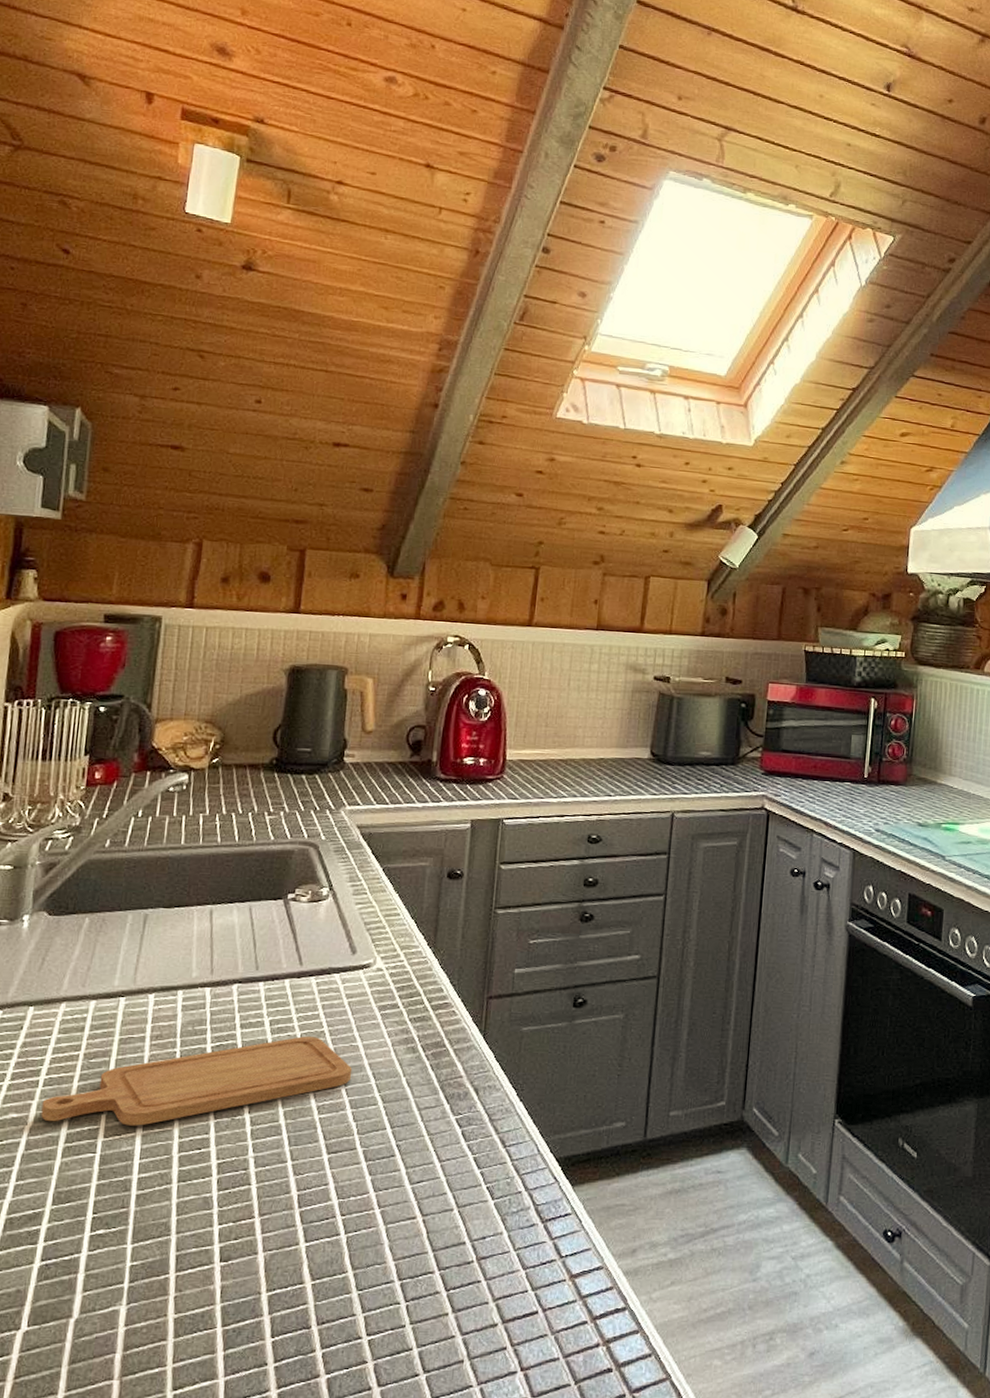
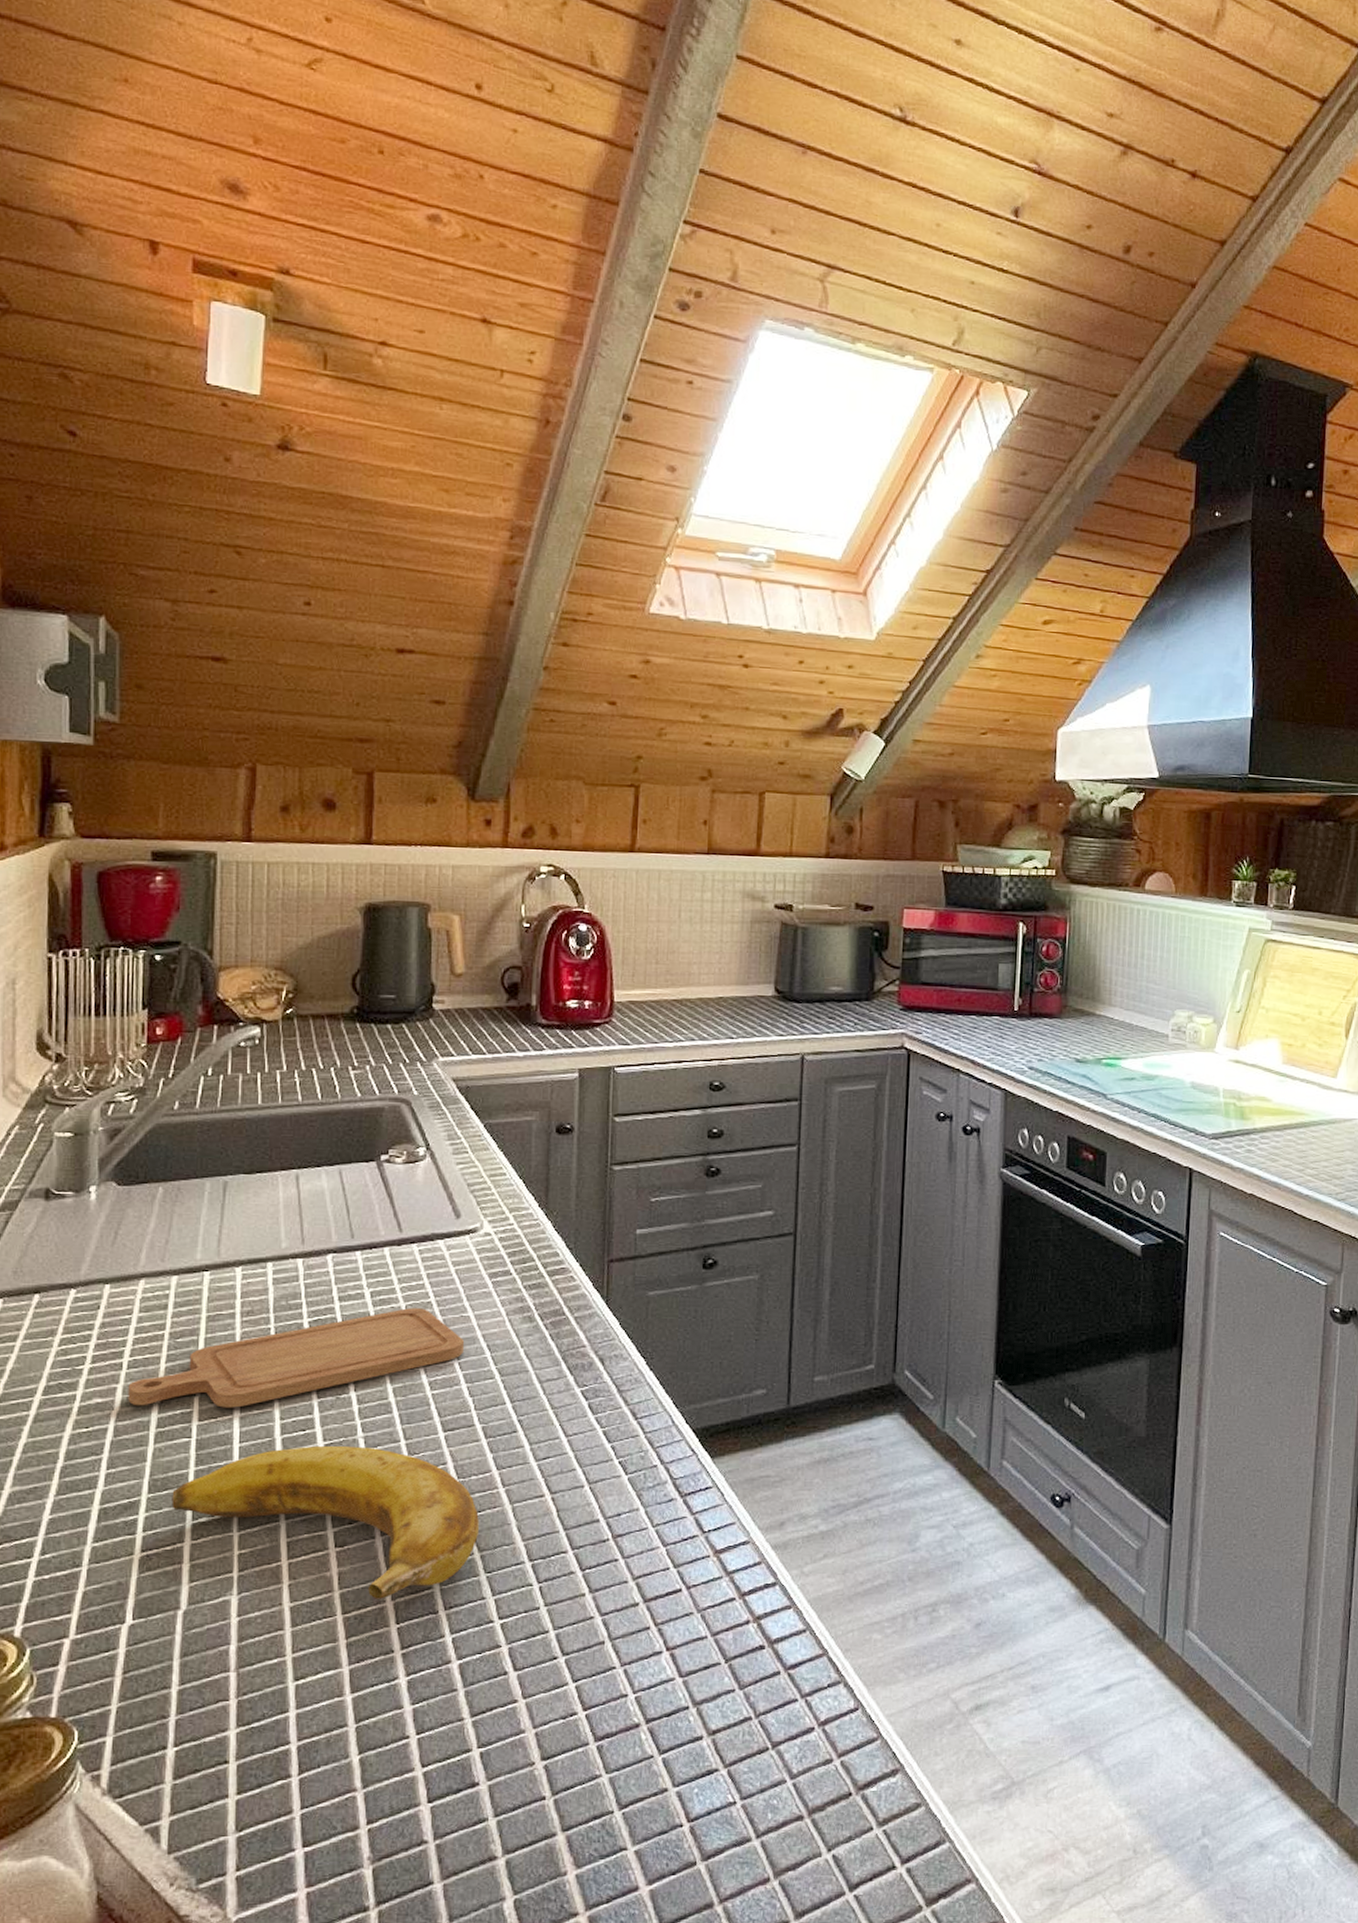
banana: none [72,1164,355,1313] -> present [171,1446,479,1599]

